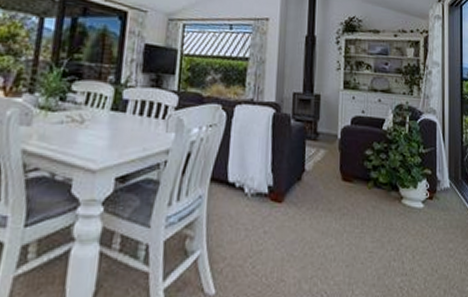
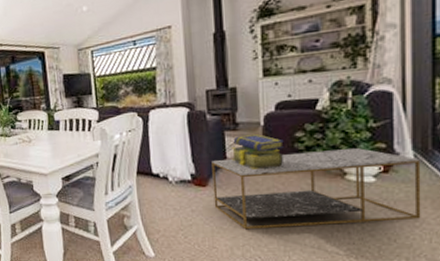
coffee table: none [287,171,454,258] -> present [211,148,421,230]
stack of books: none [309,146,356,186] -> present [231,133,284,169]

